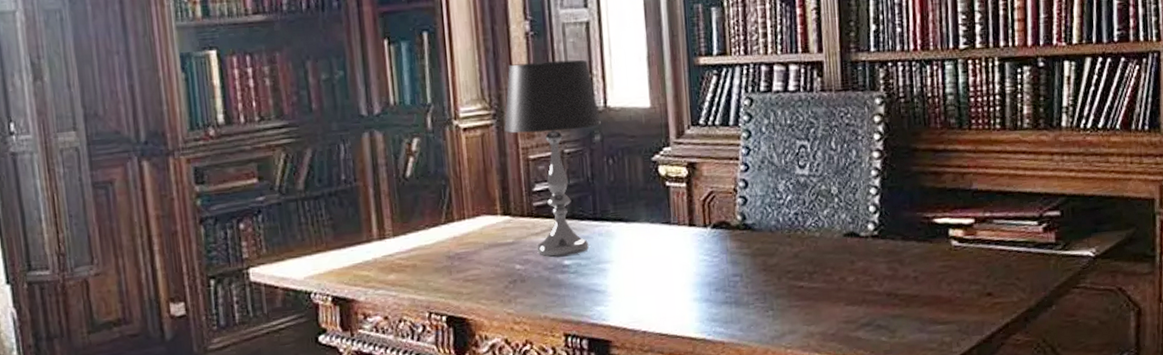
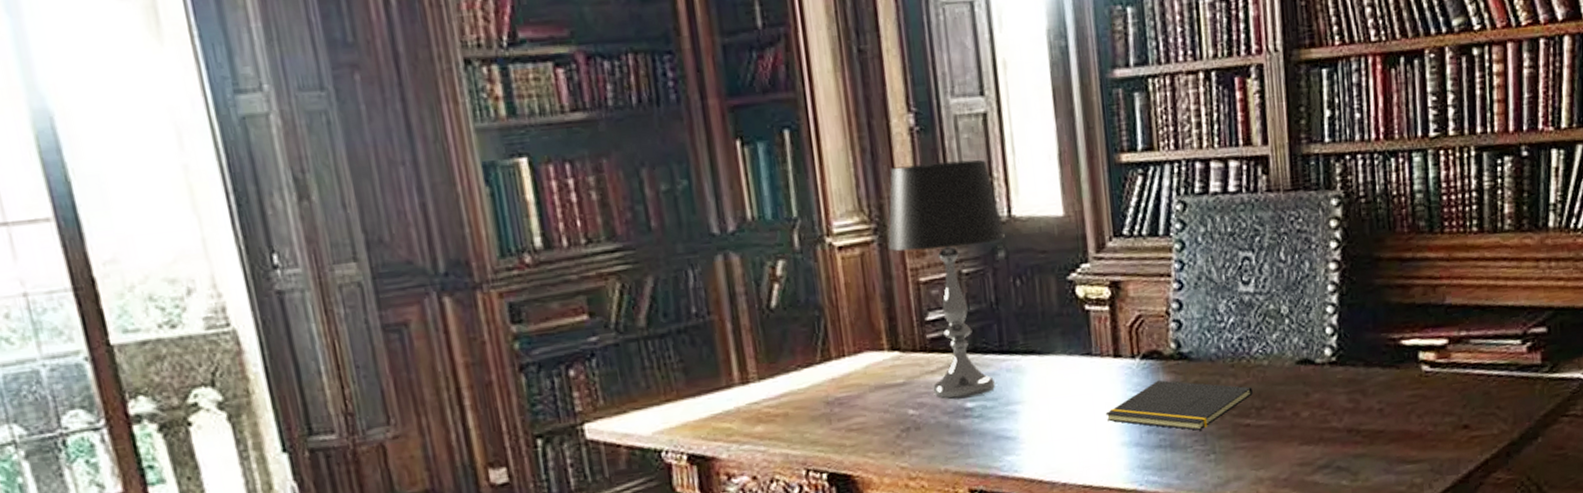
notepad: none [681,247,806,290] -> present [1105,380,1253,431]

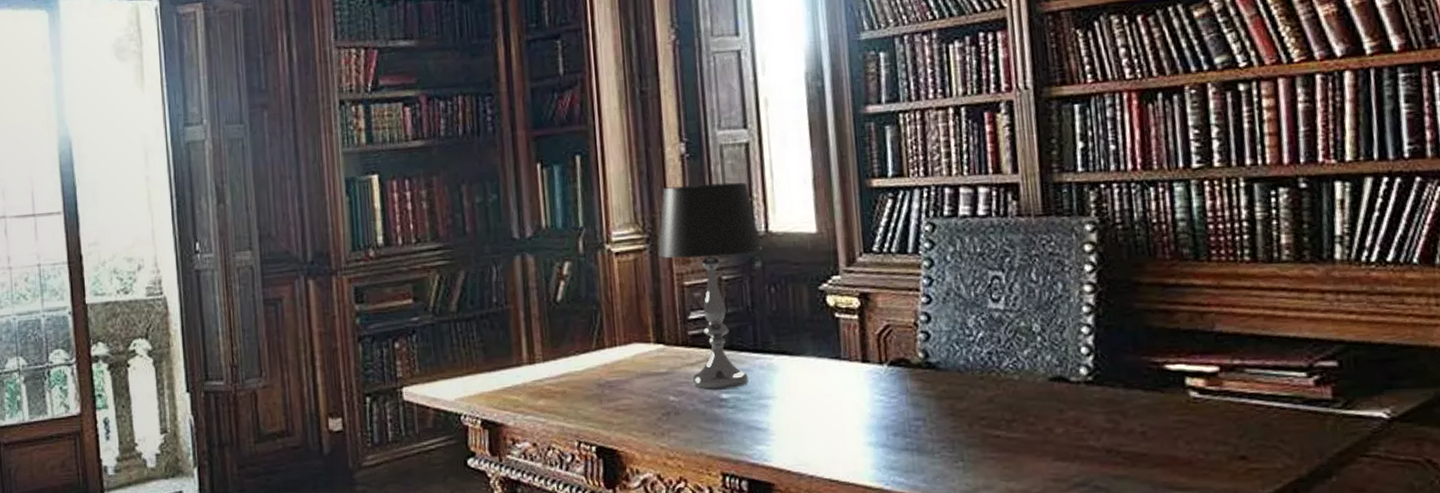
notepad: present [1105,380,1253,431] -> none [853,387,1003,437]

